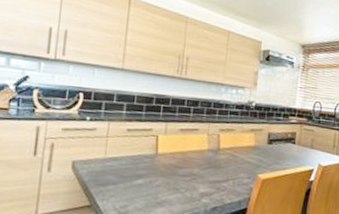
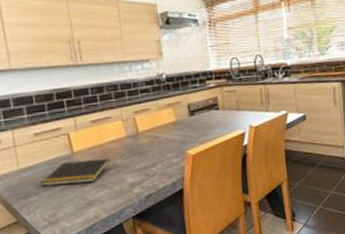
notepad: none [121,161,188,185] -> present [40,158,110,187]

